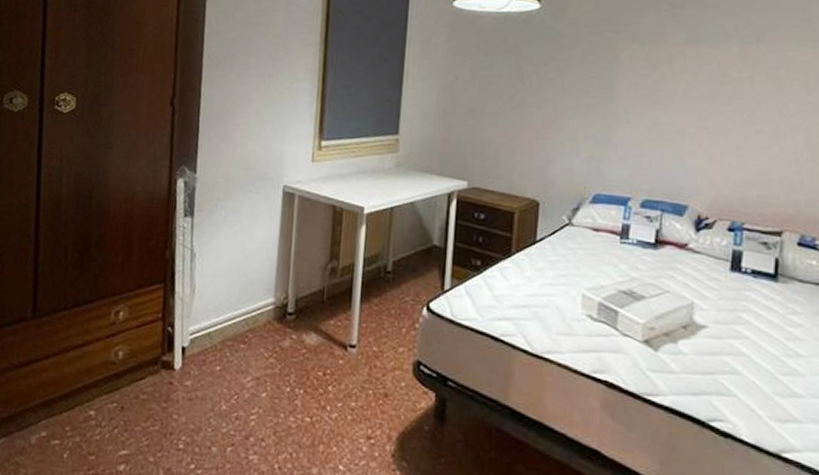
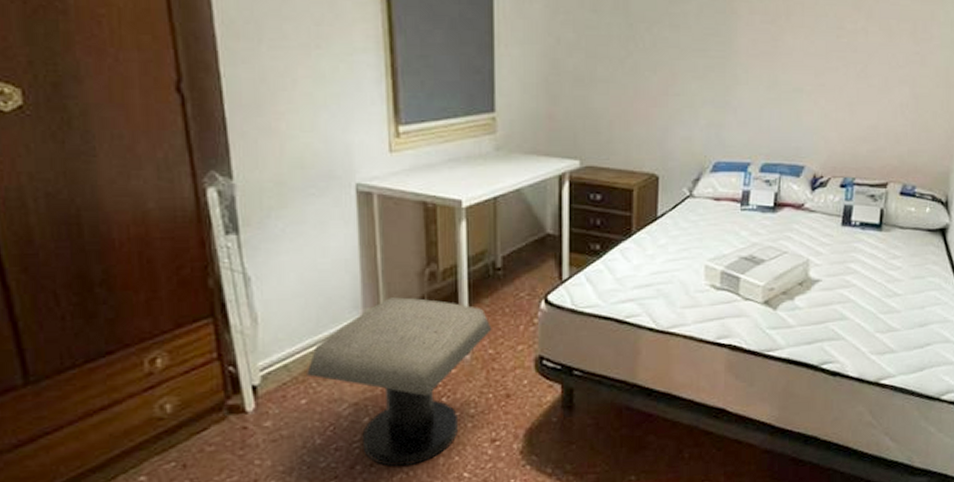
stool: none [224,286,378,447] -> present [307,297,492,467]

